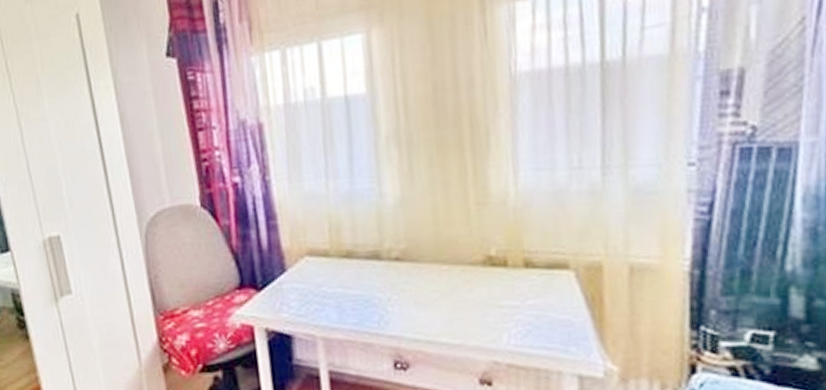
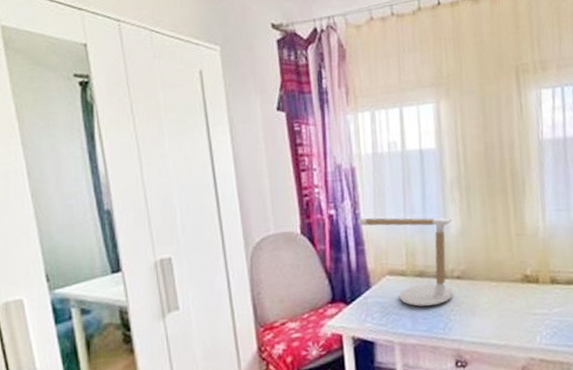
desk lamp: none [268,183,390,294] -> present [357,218,453,306]

